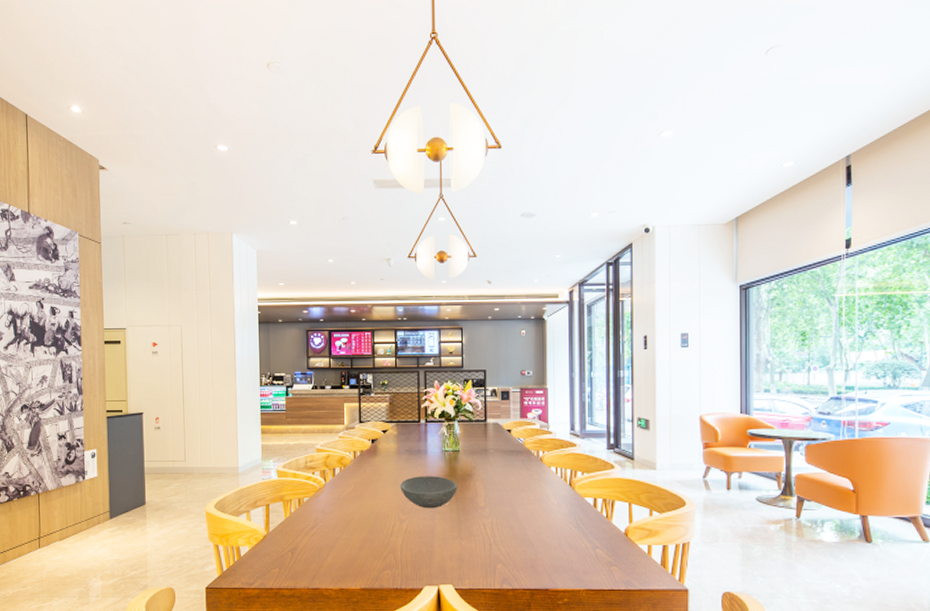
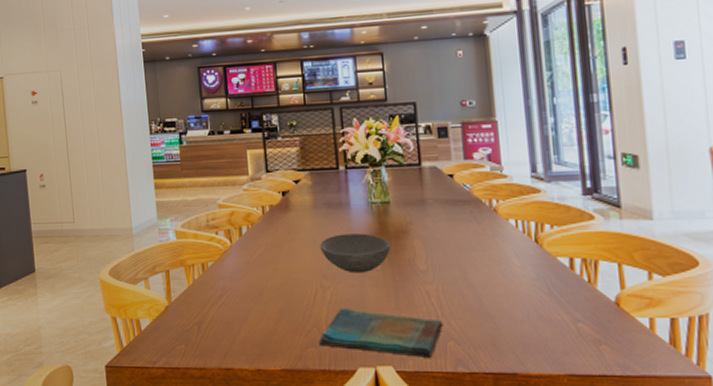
dish towel: none [393,537,495,577] -> present [318,307,444,357]

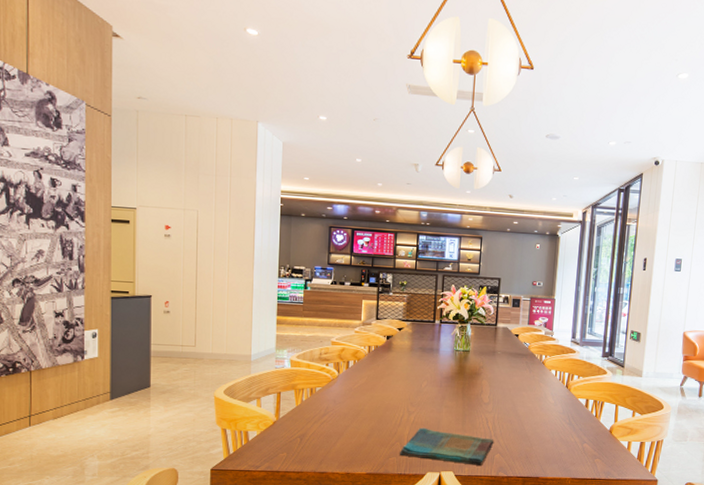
bowl: present [320,233,391,274] -> none [411,372,465,403]

